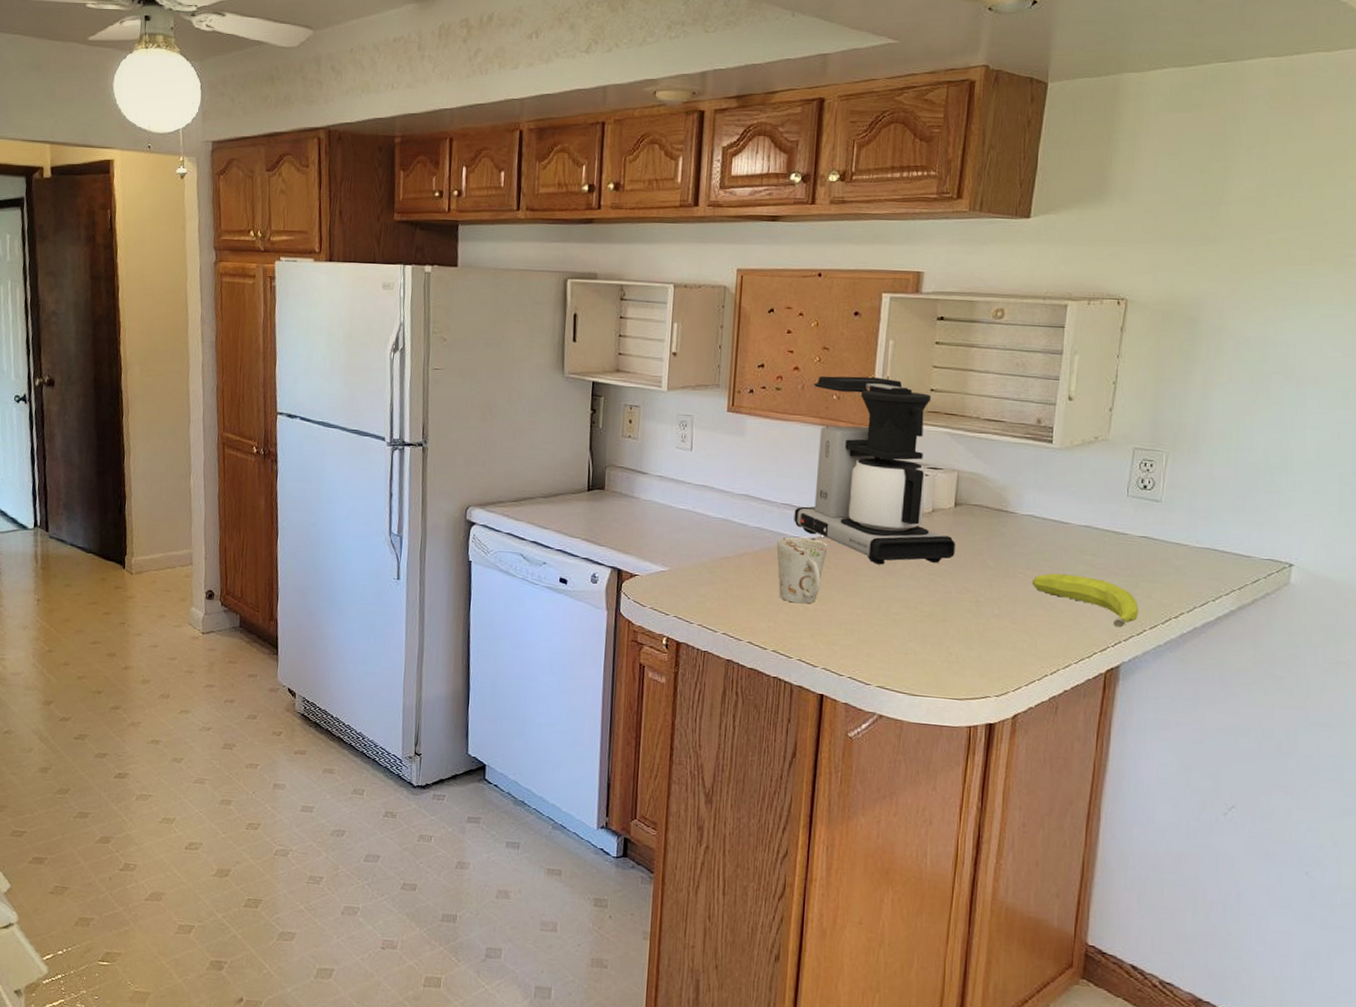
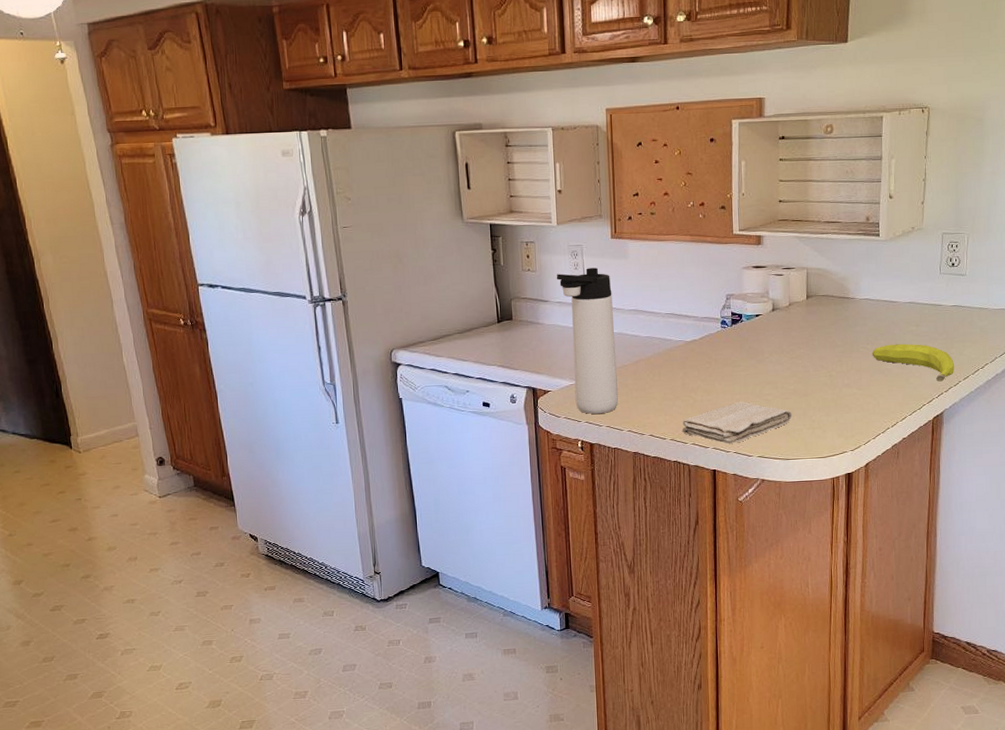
thermos bottle: none [659,442,722,609] -> present [556,268,618,414]
mug: present [776,537,828,604] -> none [665,340,707,397]
washcloth: none [788,617,925,667] -> present [682,402,792,444]
coffee maker: present [794,376,955,565] -> none [677,195,810,356]

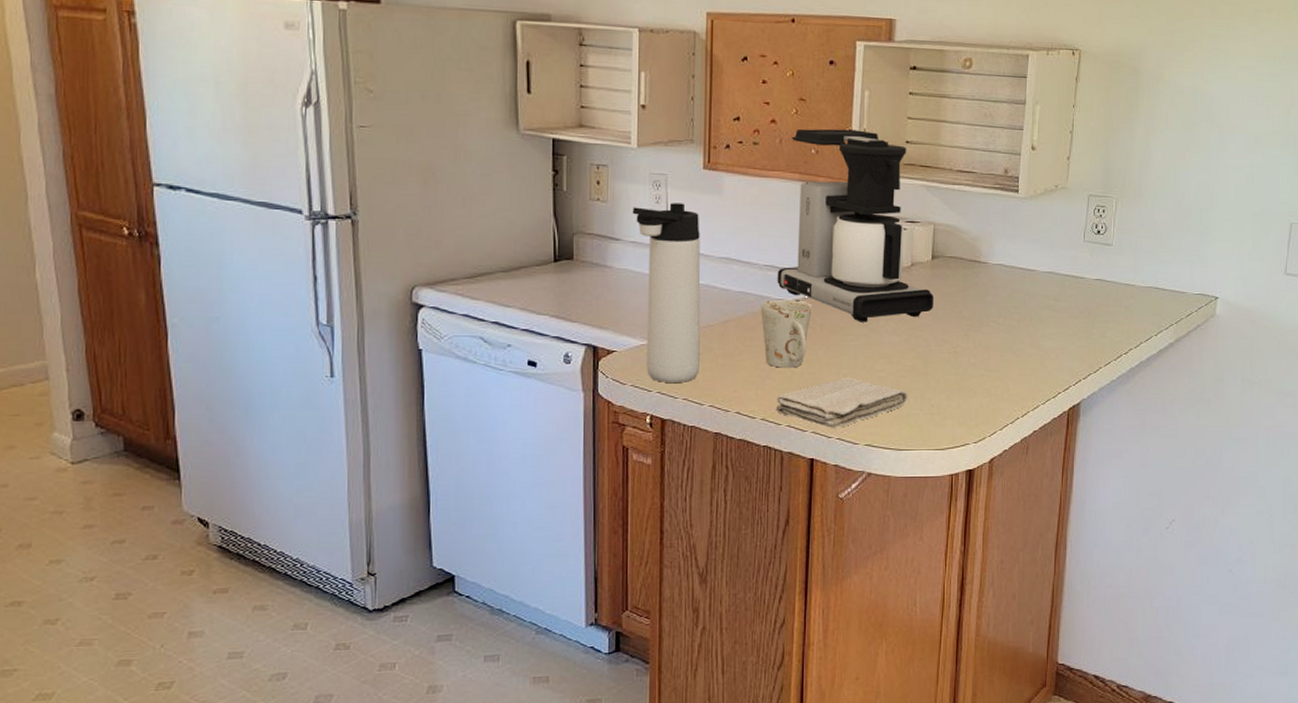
mug: none [665,340,707,397] -> present [761,300,812,368]
coffee maker: none [677,195,810,356] -> present [777,128,934,322]
fruit: present [872,343,955,382] -> none [1003,319,1096,367]

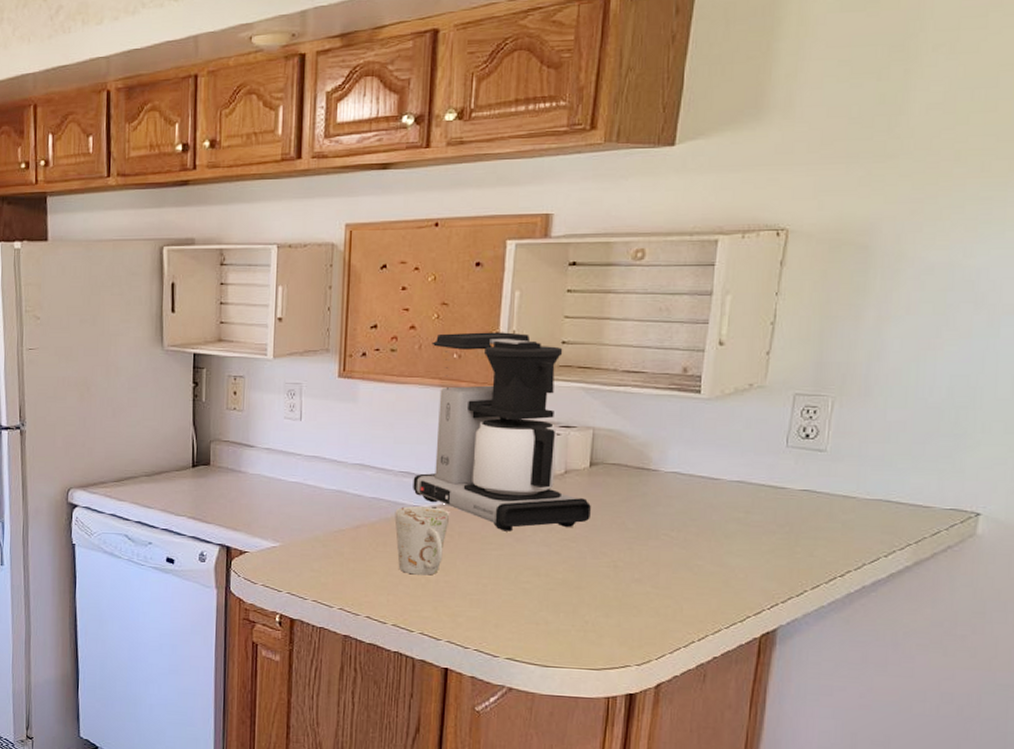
thermos bottle: present [632,203,701,382] -> none [266,411,334,585]
washcloth: present [776,377,908,428] -> none [409,587,558,639]

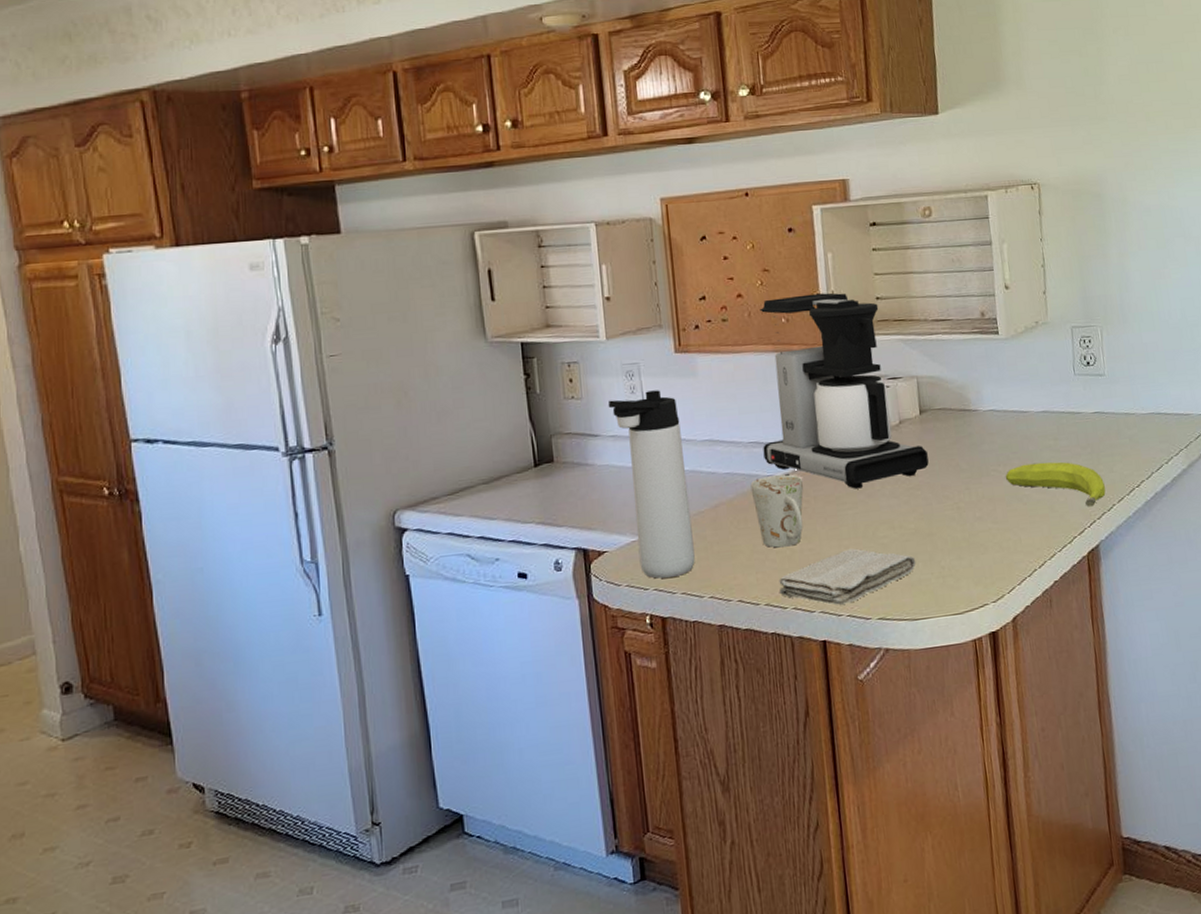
thermos bottle: none [266,411,334,585] -> present [608,390,695,579]
washcloth: none [409,587,558,639] -> present [779,548,916,605]
fruit: none [677,533,800,589] -> present [1005,461,1106,507]

